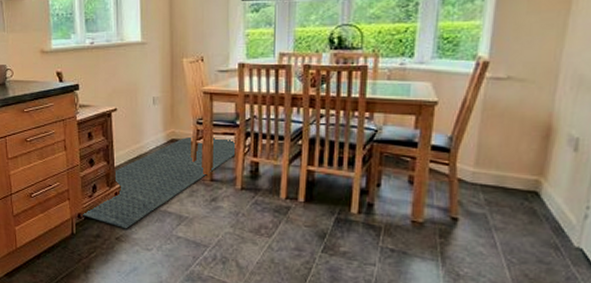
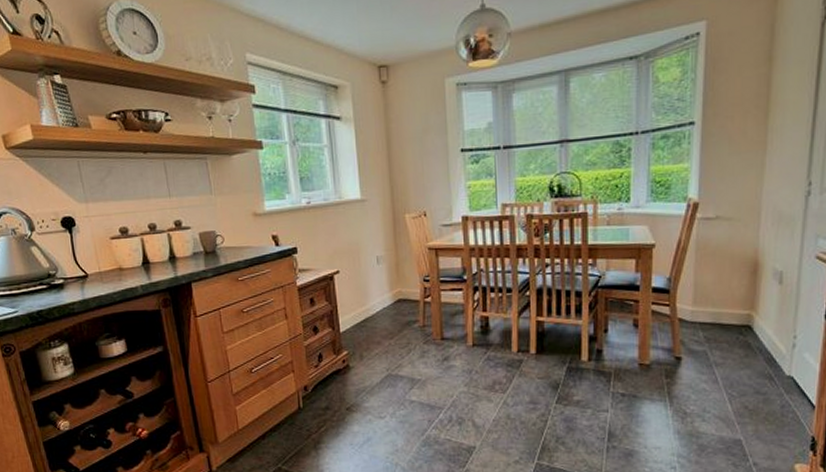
rug: present [80,136,235,229] -> none [307,295,464,398]

